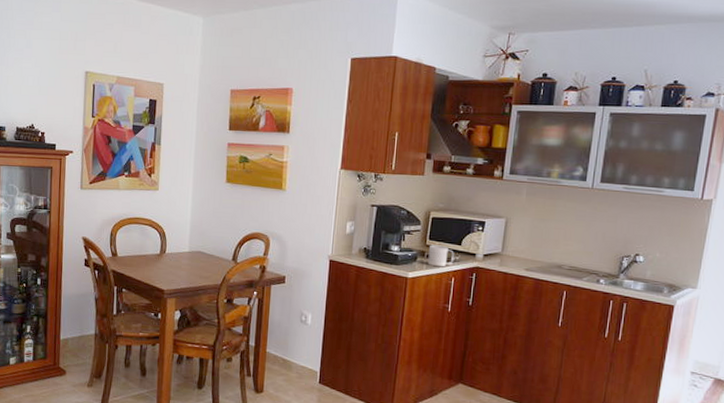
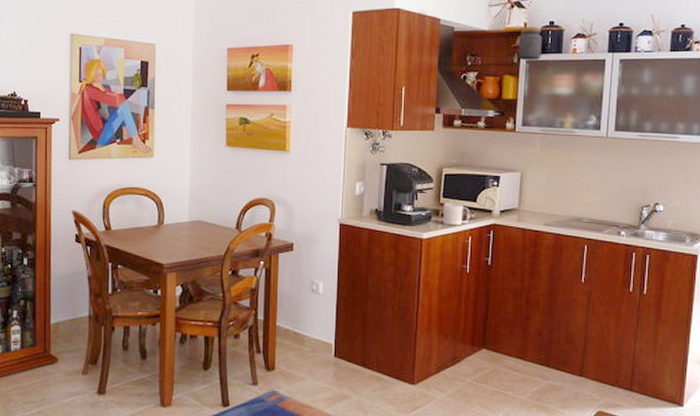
jar: none [509,78,535,111] -> present [518,27,543,60]

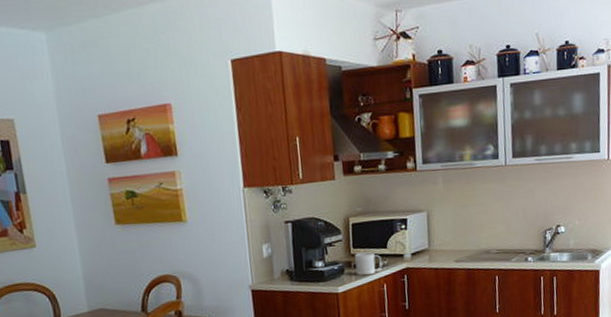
jar: present [518,27,543,60] -> none [408,57,434,95]

